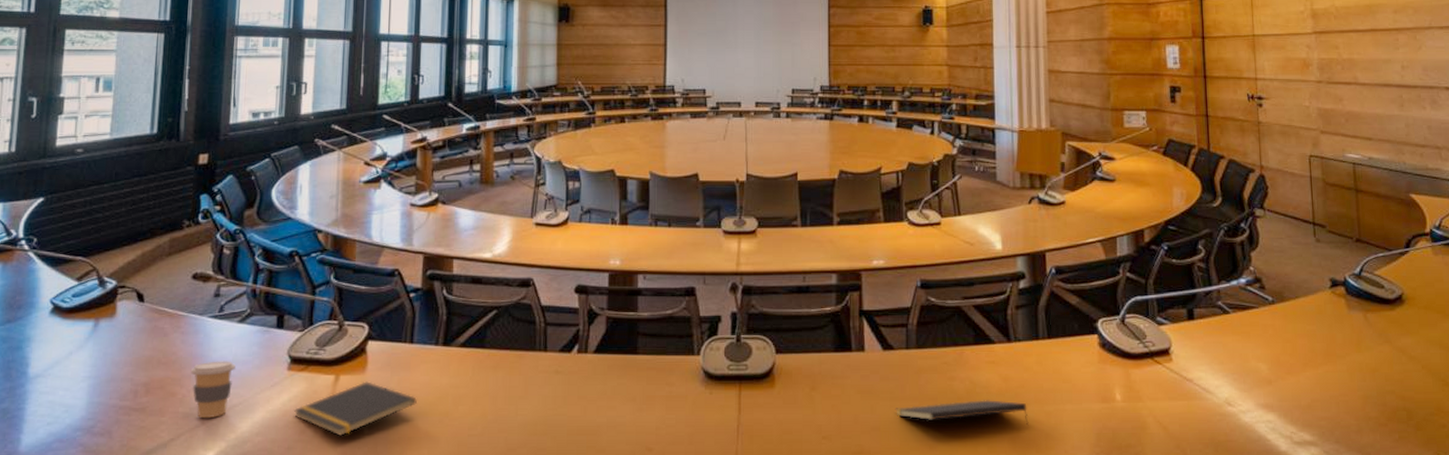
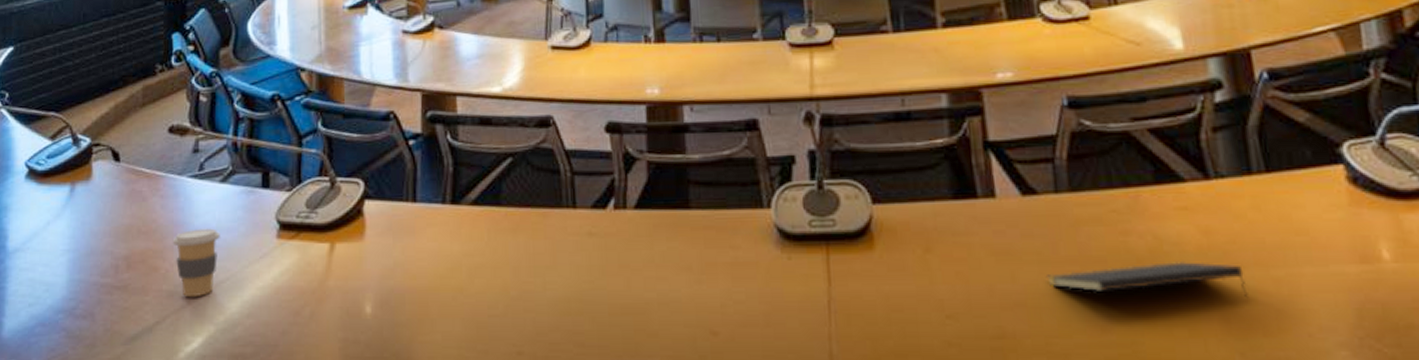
notepad: present [293,381,417,437] -> none [286,250,425,319]

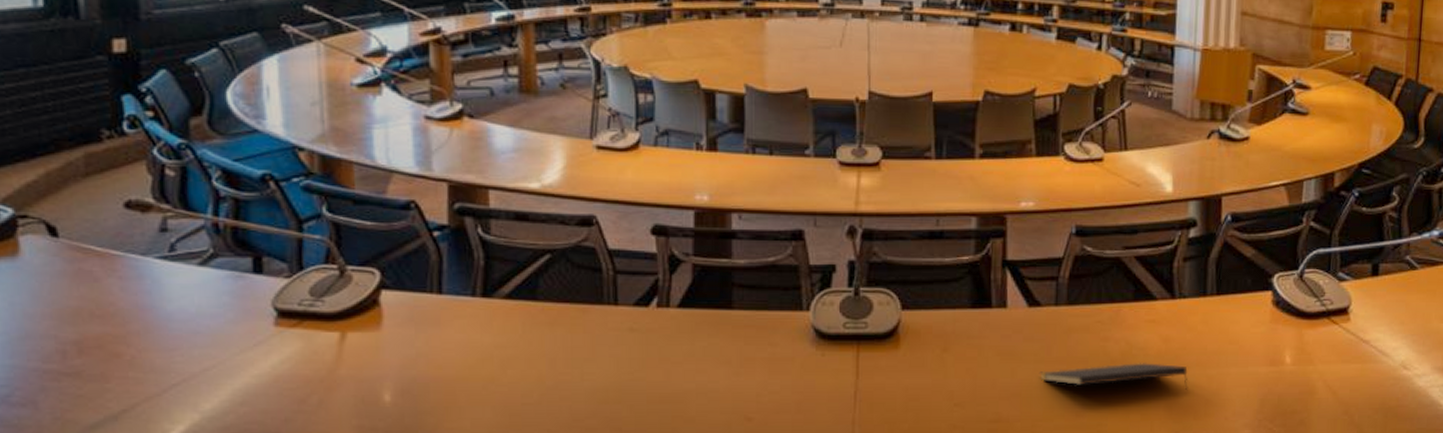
coffee cup: present [172,228,220,296] -> none [138,313,201,384]

